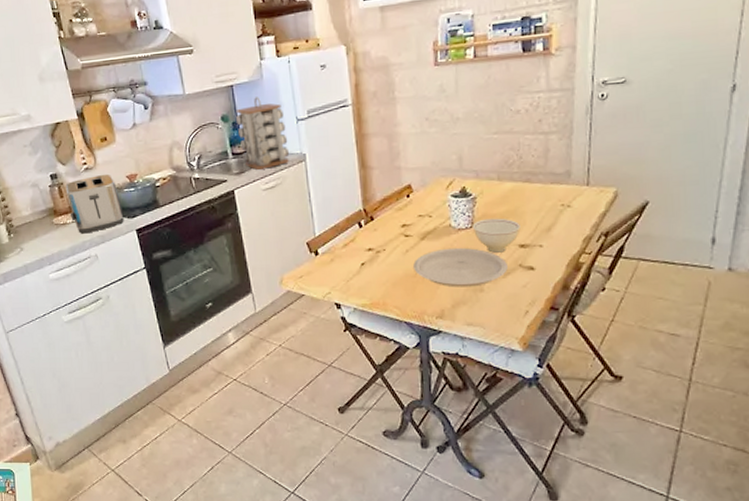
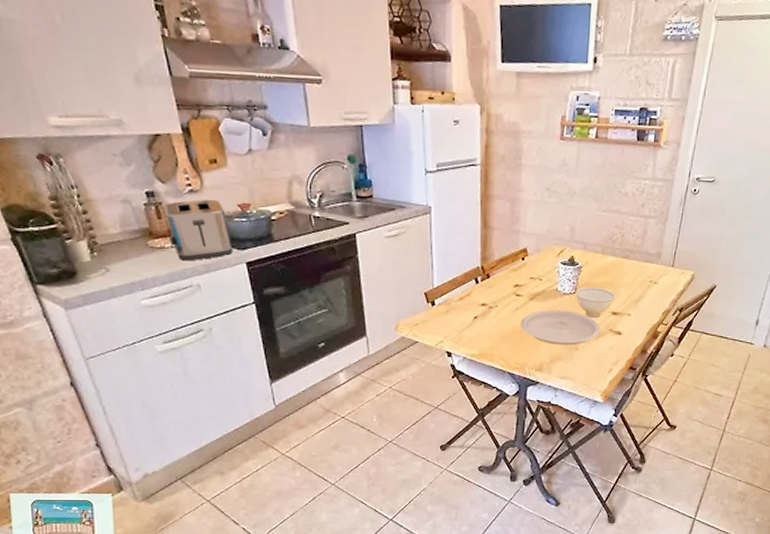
spice rack: present [236,97,290,170] -> none [364,142,416,217]

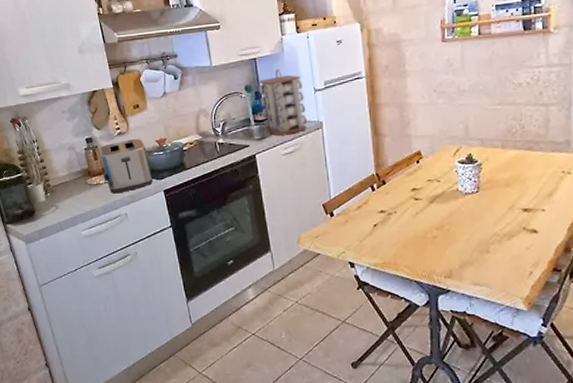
spice rack: none [364,142,416,217] -> present [258,69,308,136]
plate: present [521,309,600,346] -> none [423,210,512,249]
bowl: present [575,286,615,318] -> none [478,183,524,216]

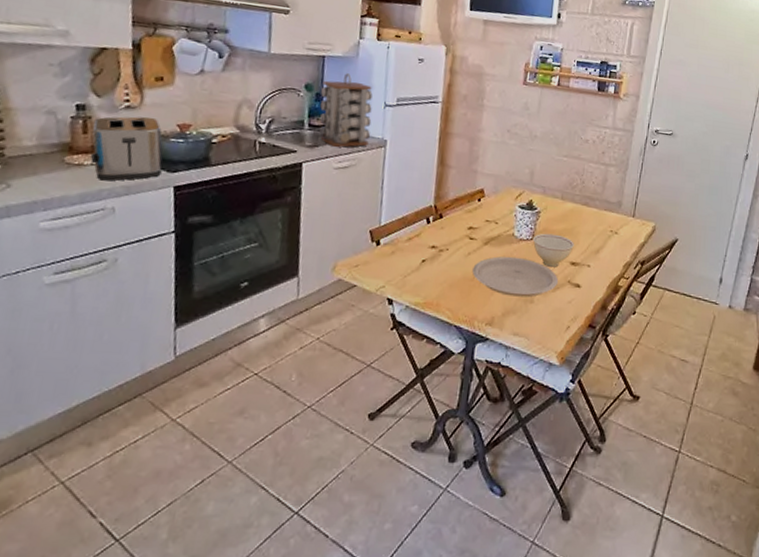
plate: none [423,210,512,249] -> present [472,256,558,297]
bowl: none [478,183,524,216] -> present [532,233,574,267]

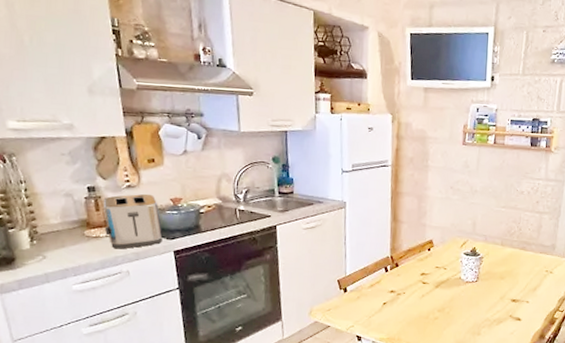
spice rack: present [319,73,373,148] -> none [286,145,332,211]
plate: present [472,256,558,297] -> none [427,296,501,331]
bowl: present [532,233,574,267] -> none [477,275,514,304]

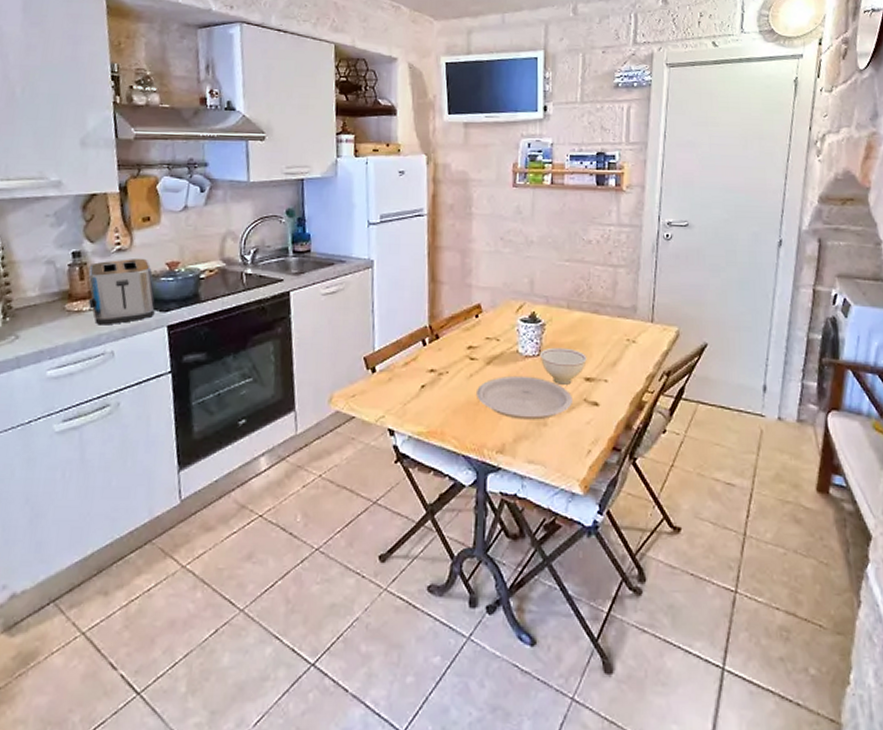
plate: none [427,296,501,331] -> present [477,375,572,420]
bowl: none [477,275,514,304] -> present [539,347,587,385]

